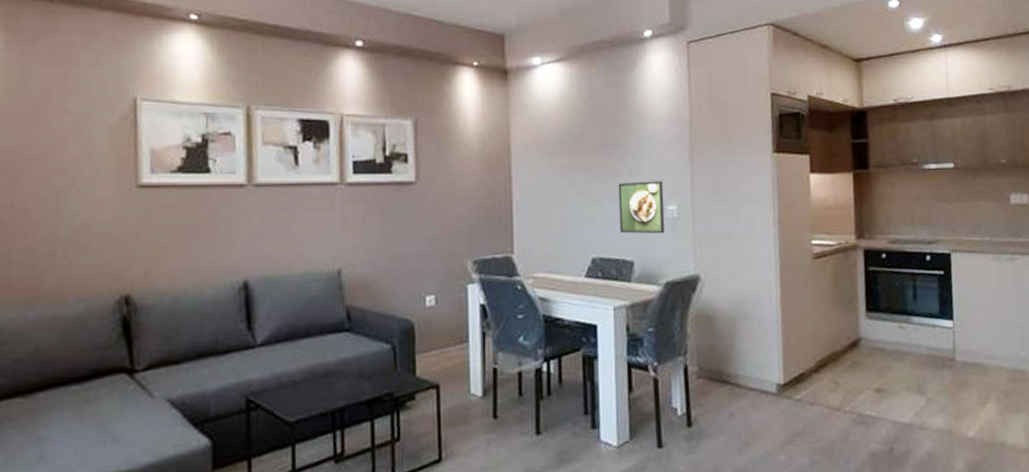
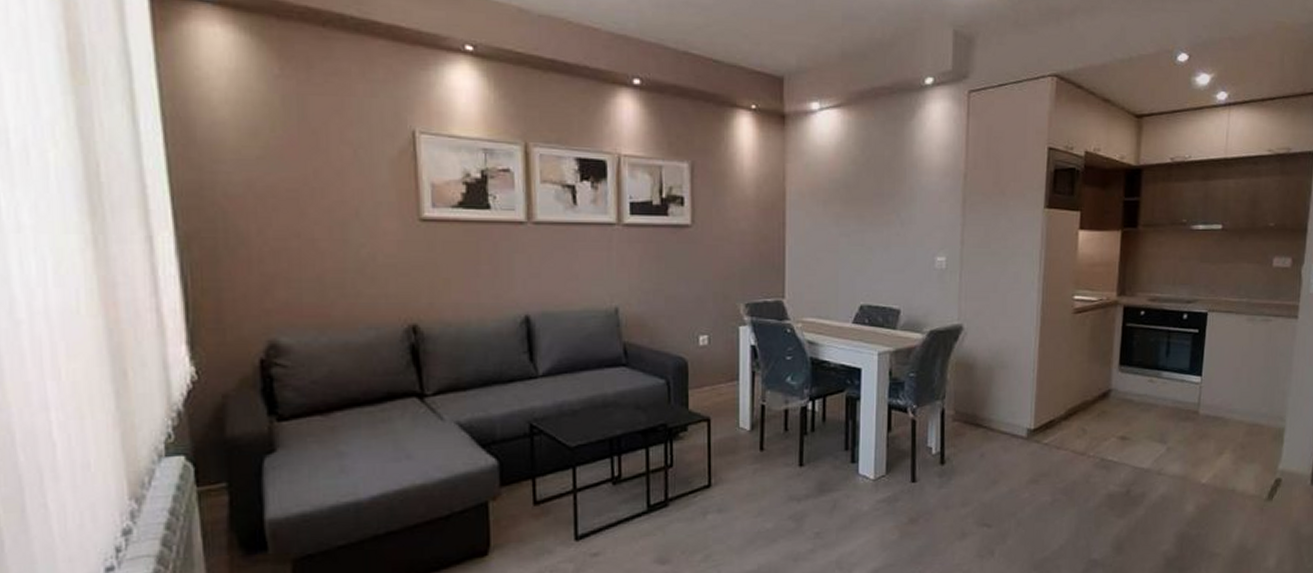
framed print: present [618,181,664,234] -> none [888,232,934,284]

